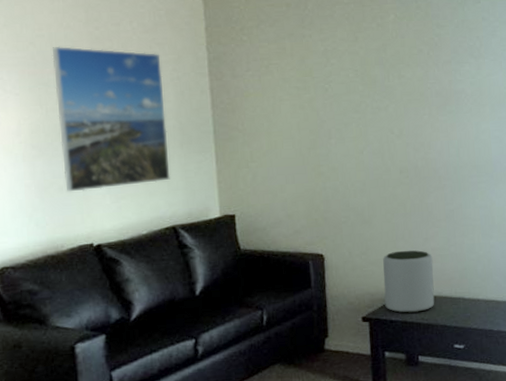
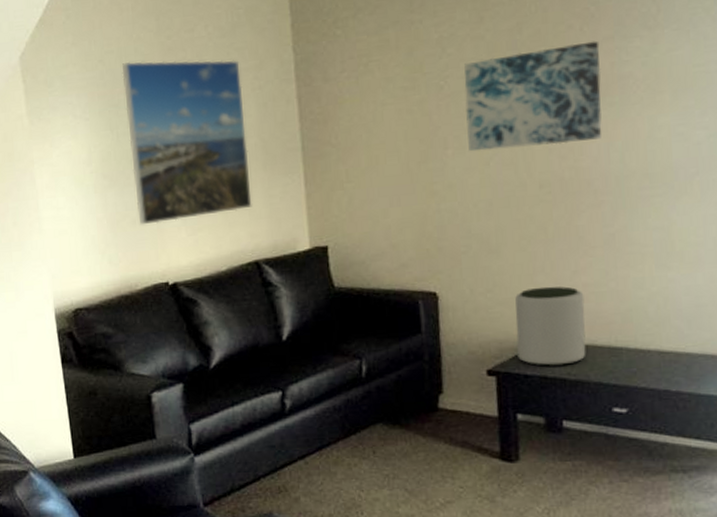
wall art: none [343,63,444,142] -> present [464,41,602,152]

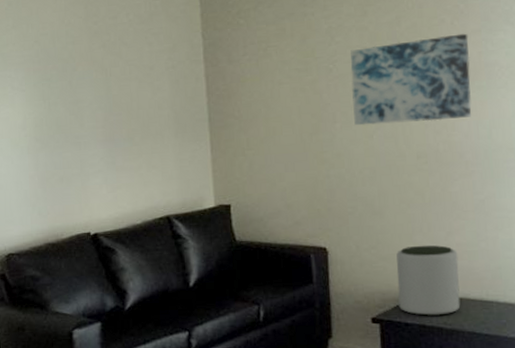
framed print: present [122,60,252,225] -> none [54,42,165,182]

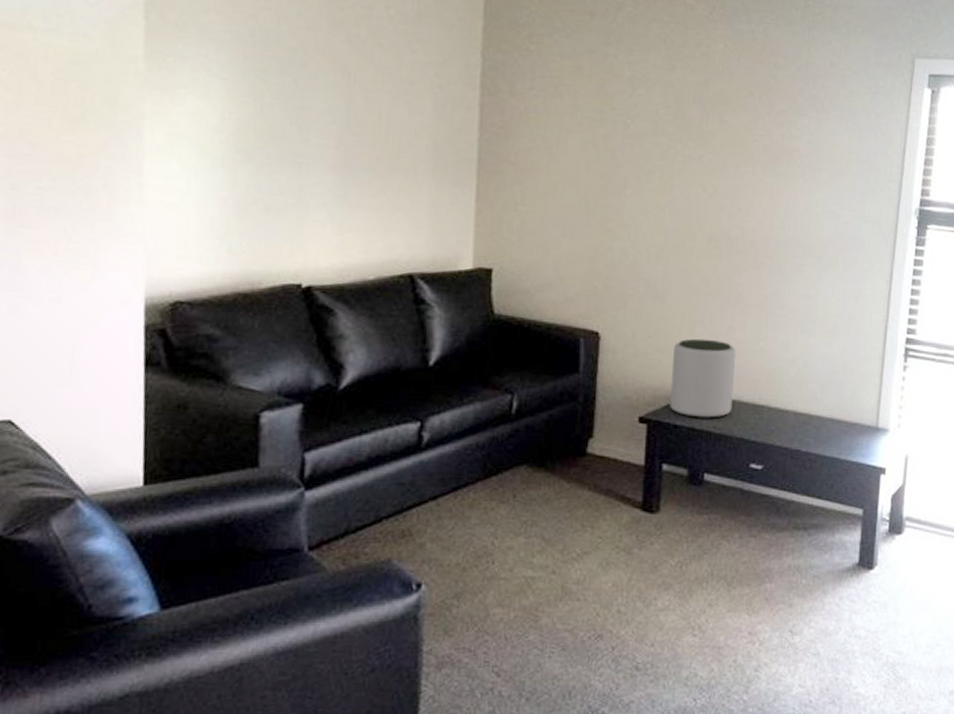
wall art: present [350,33,472,126] -> none [647,107,774,204]

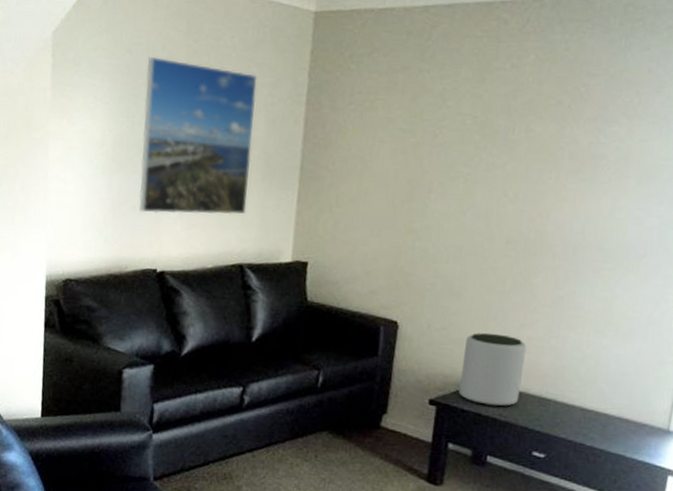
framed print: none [274,24,421,216] -> present [139,56,258,215]

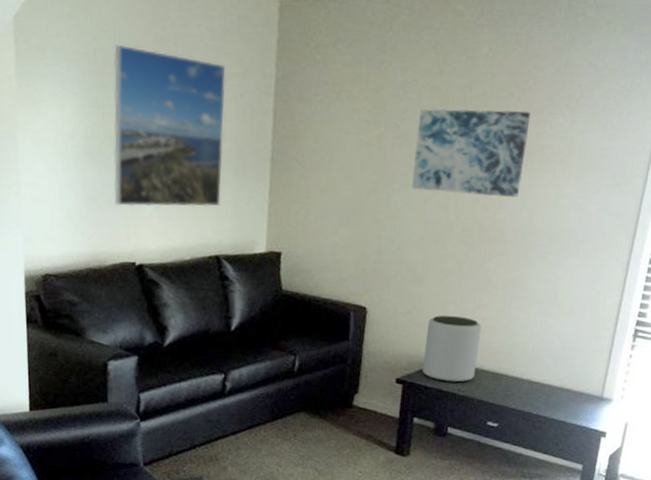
wall art: none [450,117,583,209] -> present [412,109,531,197]

